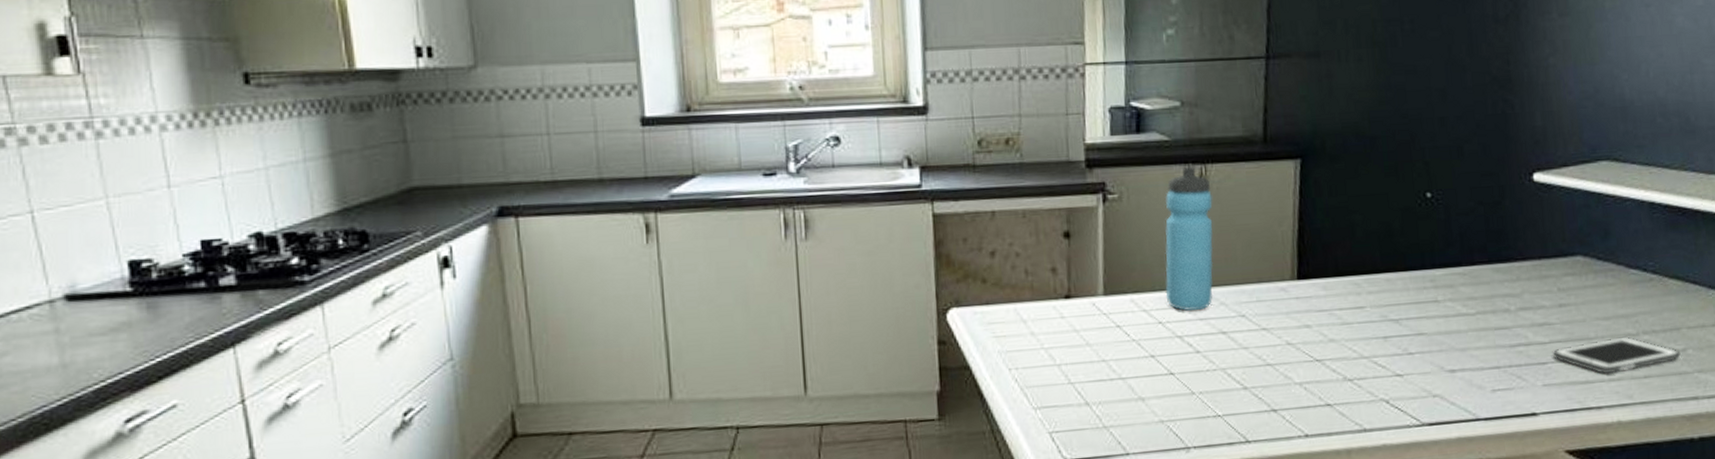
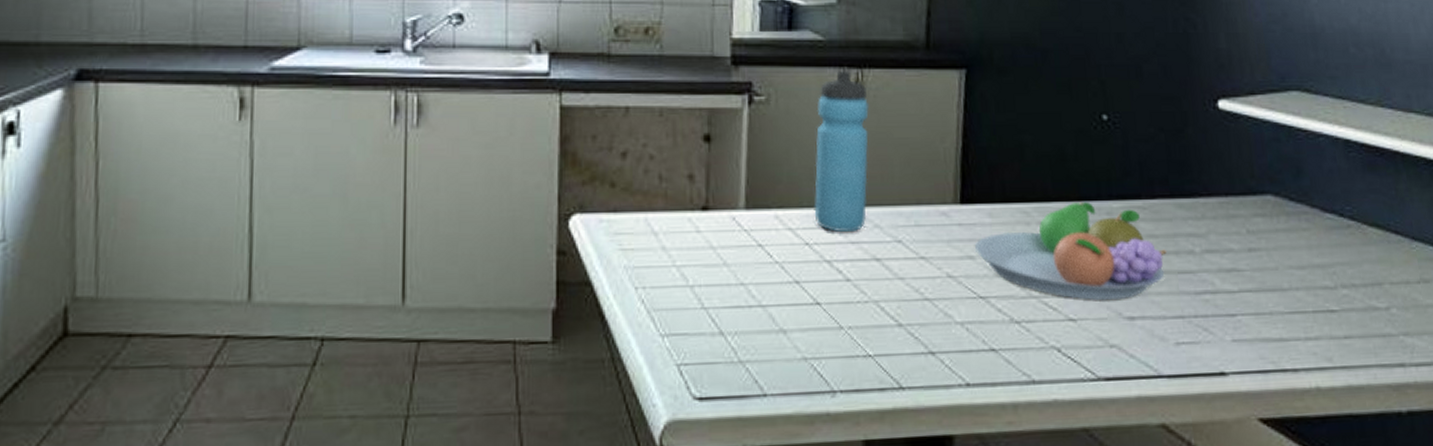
fruit bowl: none [1310,272,1485,357] -> present [974,202,1167,300]
cell phone: present [1553,336,1681,373] -> none [1243,289,1384,331]

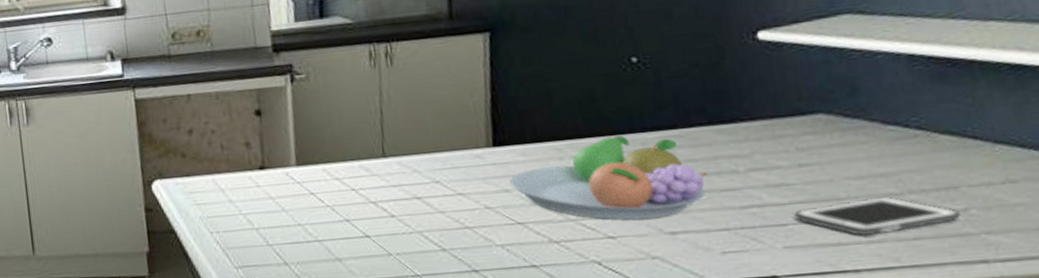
water bottle: present [814,70,869,233] -> none [352,45,406,178]
cell phone: none [1243,289,1384,331] -> present [794,196,961,235]

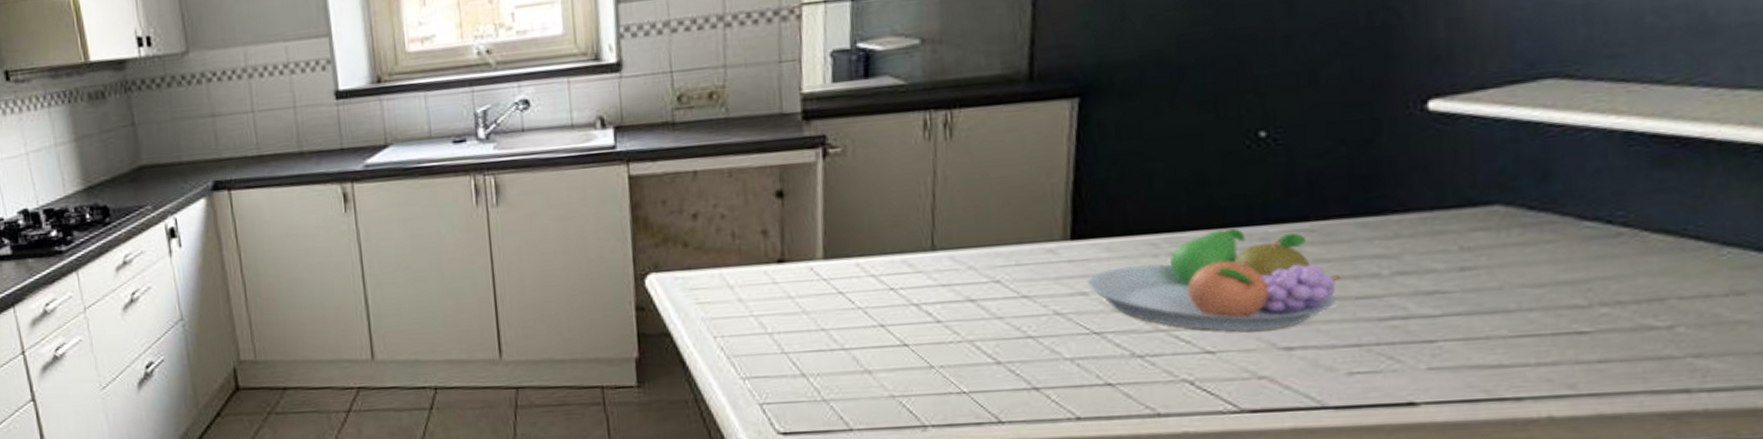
cell phone: present [794,196,961,235] -> none [1447,309,1664,356]

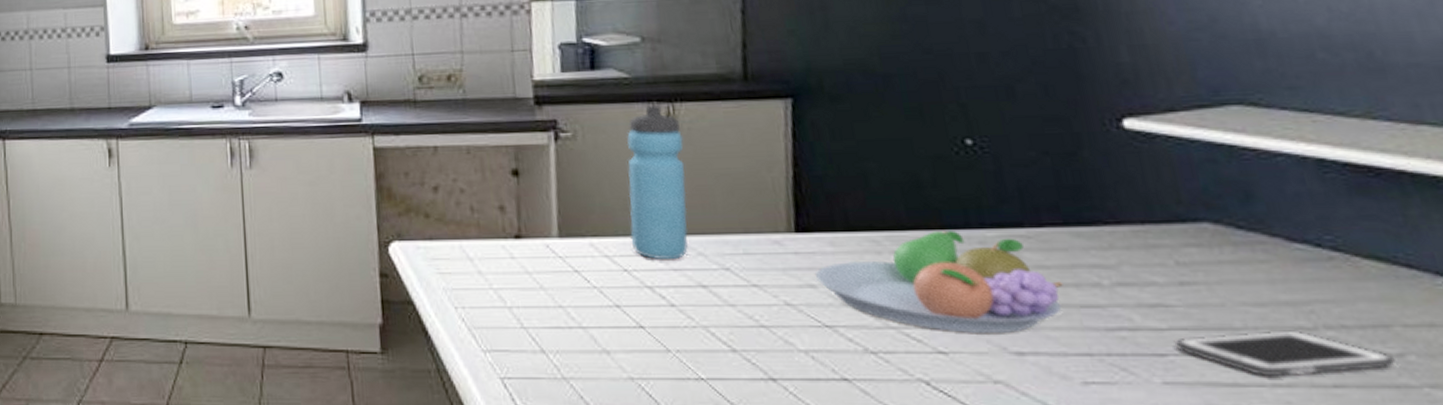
water bottle: none [898,112,960,276] -> present [626,104,689,260]
cell phone: none [1447,309,1664,356] -> present [1176,330,1396,376]

